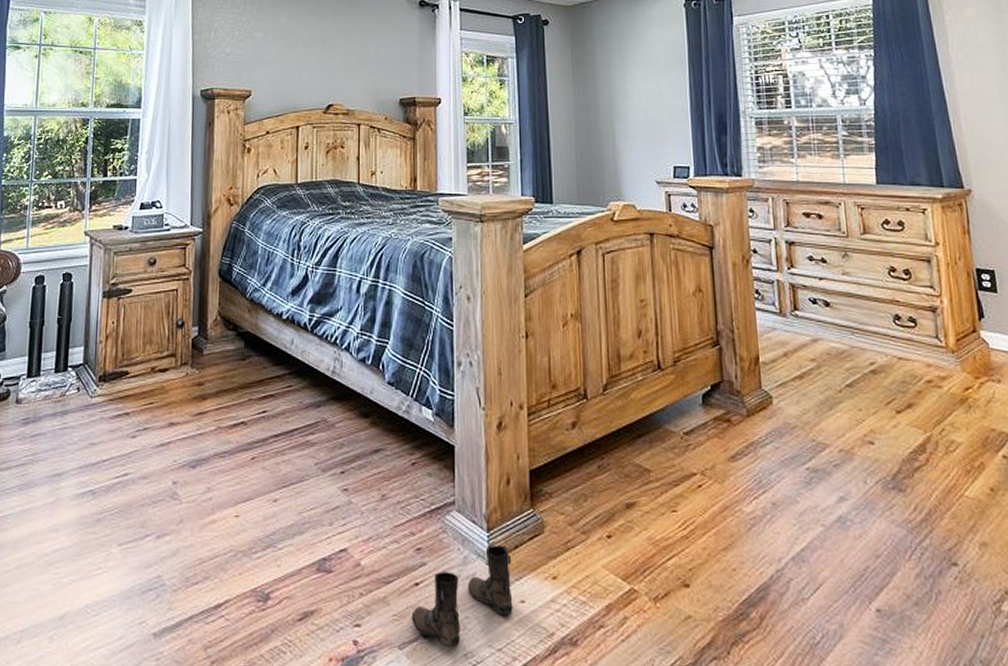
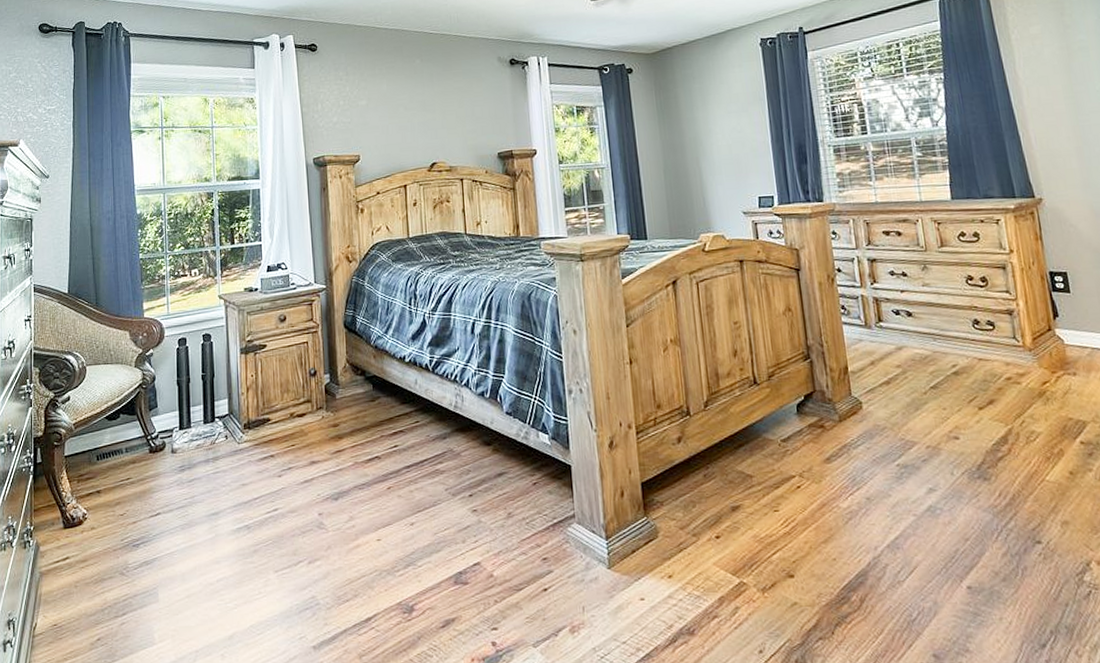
boots: present [411,545,513,648] -> none [542,550,634,644]

